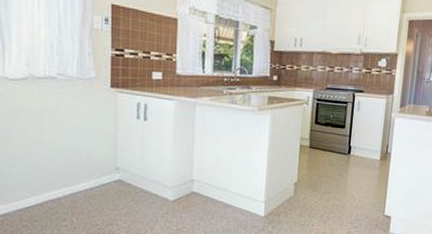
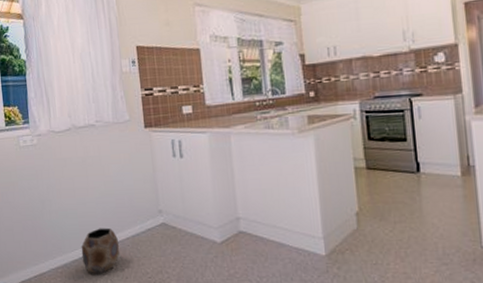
planter: none [28,180,70,224] -> present [81,227,119,274]

